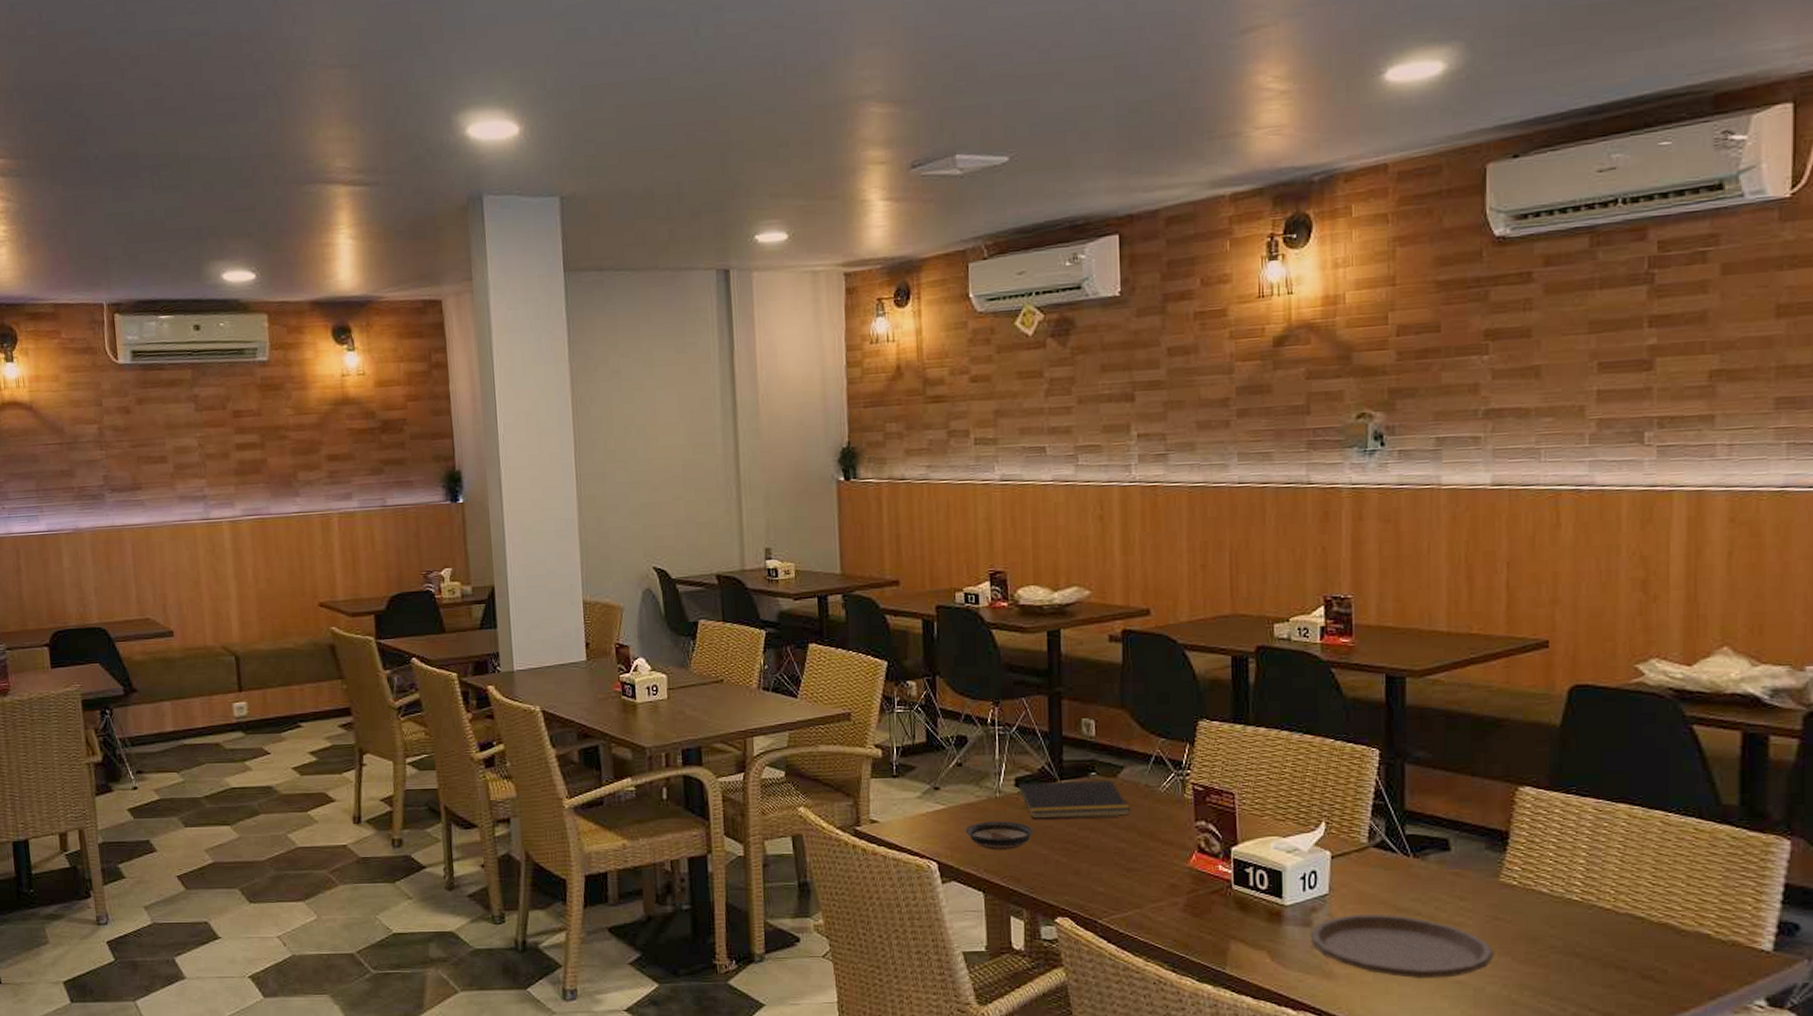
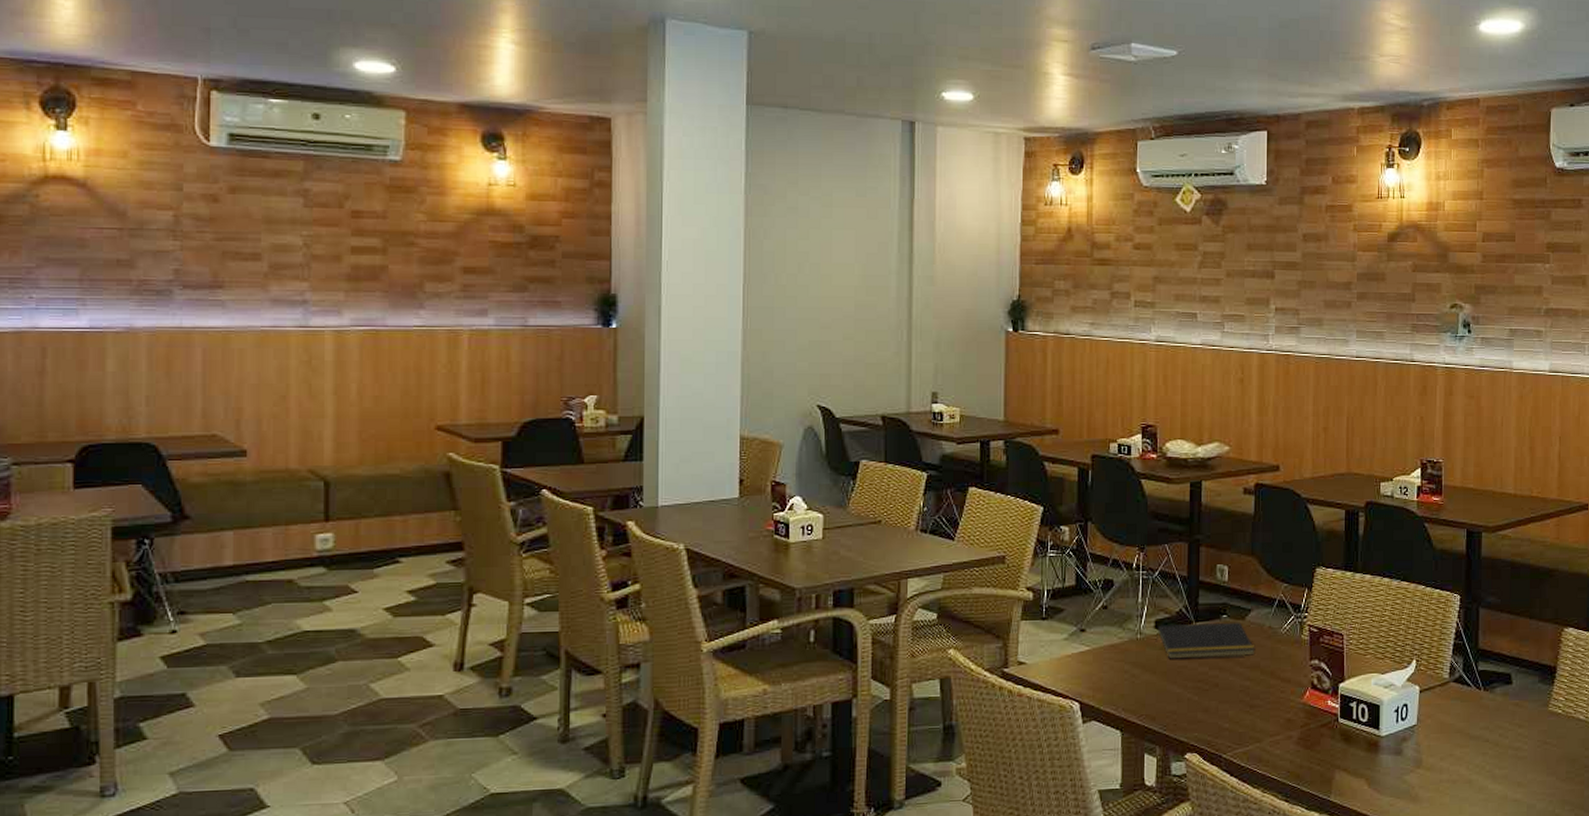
saucer: present [965,821,1034,850] -> none [1107,661,1169,690]
plate: present [1310,914,1494,978] -> none [1400,742,1543,799]

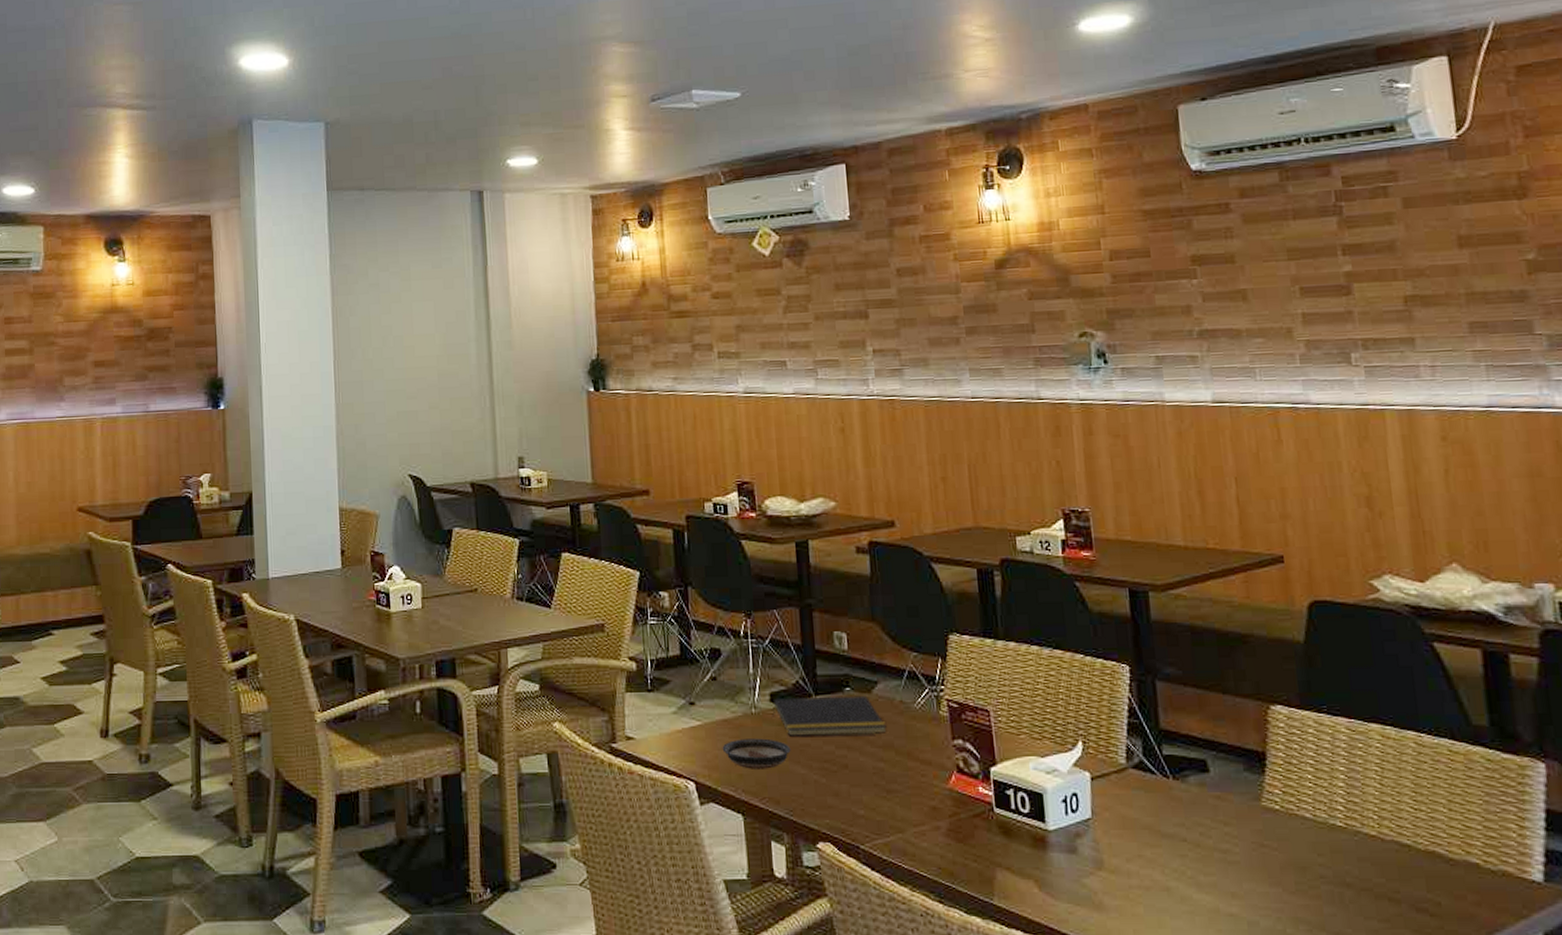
saucer: none [1107,661,1169,690] -> present [722,738,791,769]

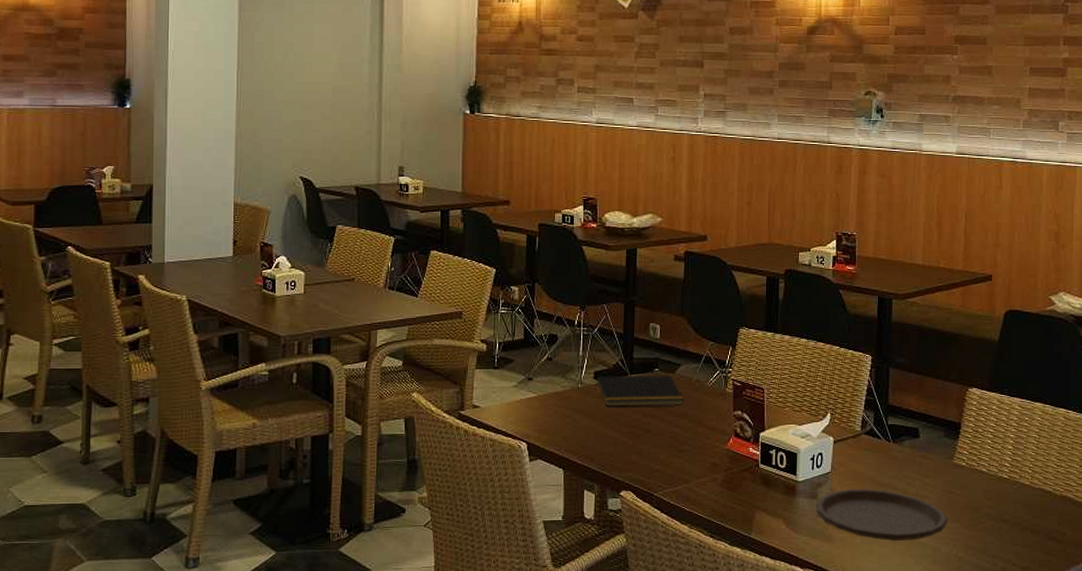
saucer: present [722,738,791,769] -> none [551,408,607,433]
plate: none [1076,841,1264,910] -> present [815,489,947,541]

